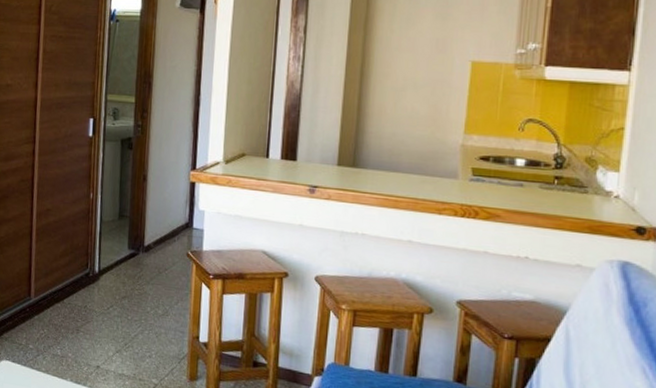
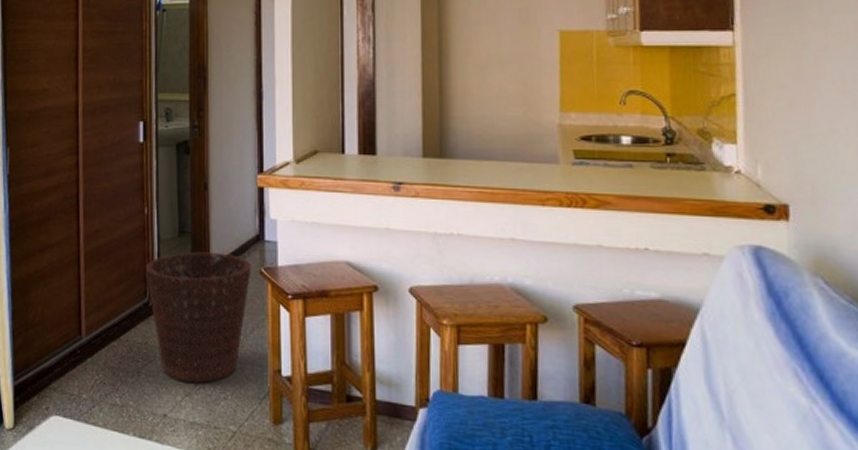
basket: none [88,233,180,343] -> present [146,252,252,383]

